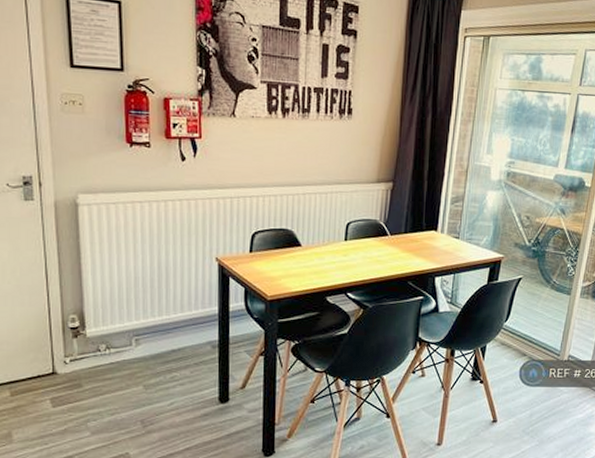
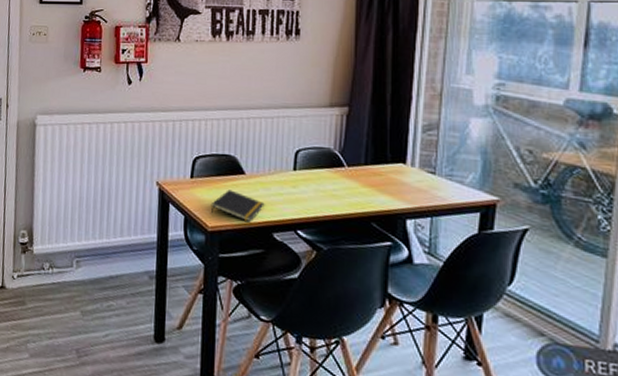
notepad: none [269,261,319,290] -> present [210,189,265,223]

